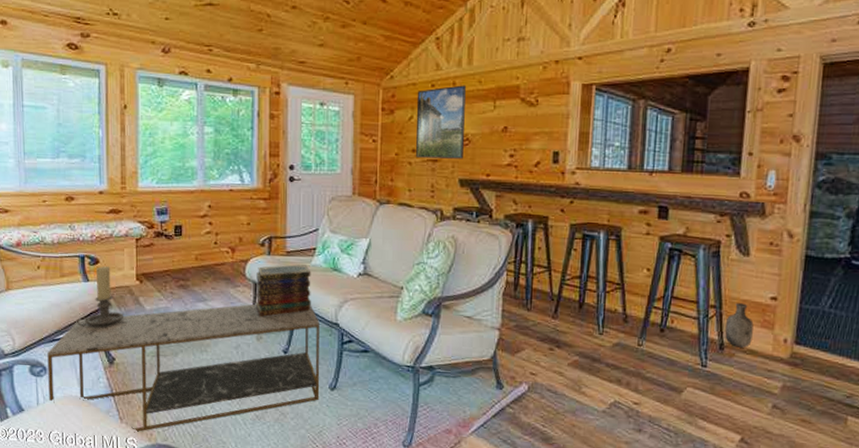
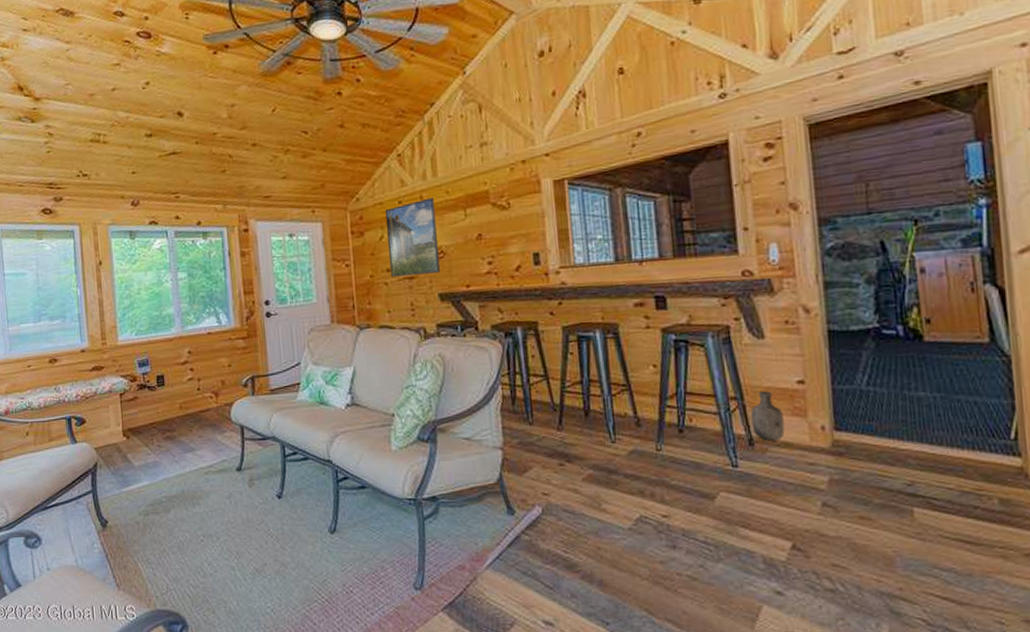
coffee table: present [47,303,319,433] -> none [40,443,319,600]
candle holder: present [77,266,124,327] -> none [68,425,114,490]
book stack: present [255,264,311,318] -> none [242,402,301,462]

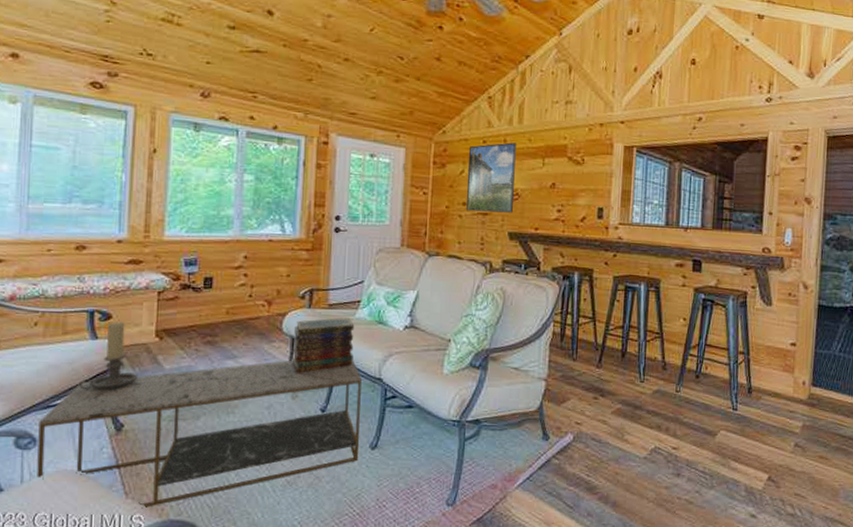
coffee table: none [40,443,319,600] -> present [37,359,362,509]
candle holder: none [68,425,114,490] -> present [79,322,139,390]
book stack: none [242,402,301,462] -> present [291,318,355,374]
vase: present [751,391,785,441] -> none [753,349,777,391]

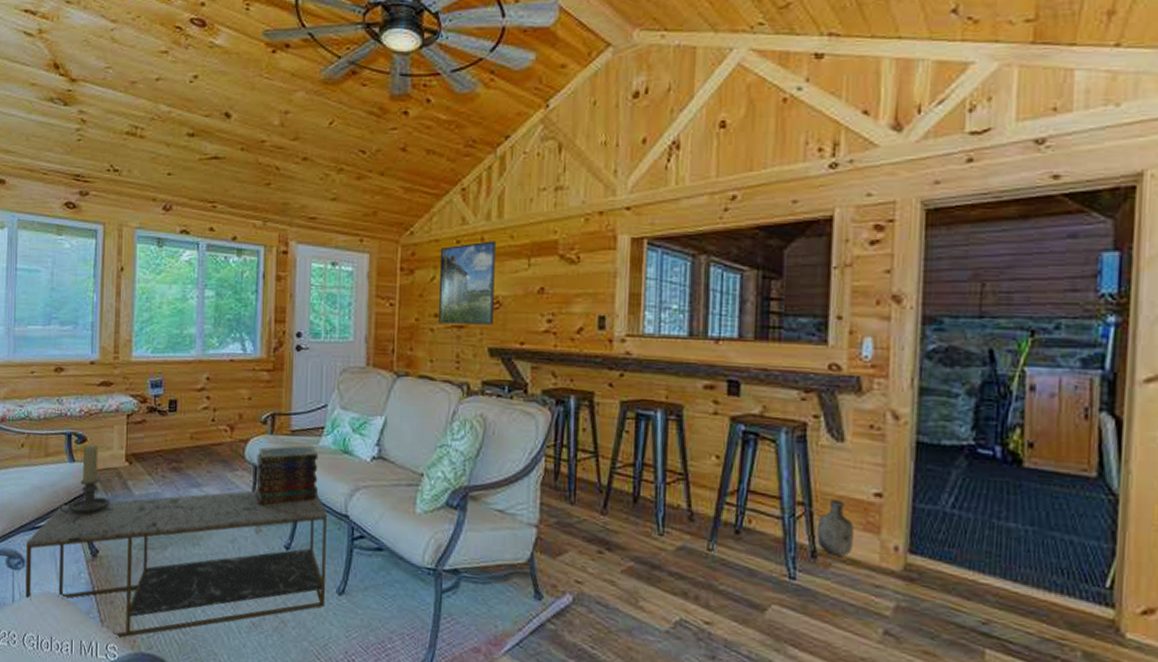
vase: none [753,349,777,391] -> present [818,500,854,556]

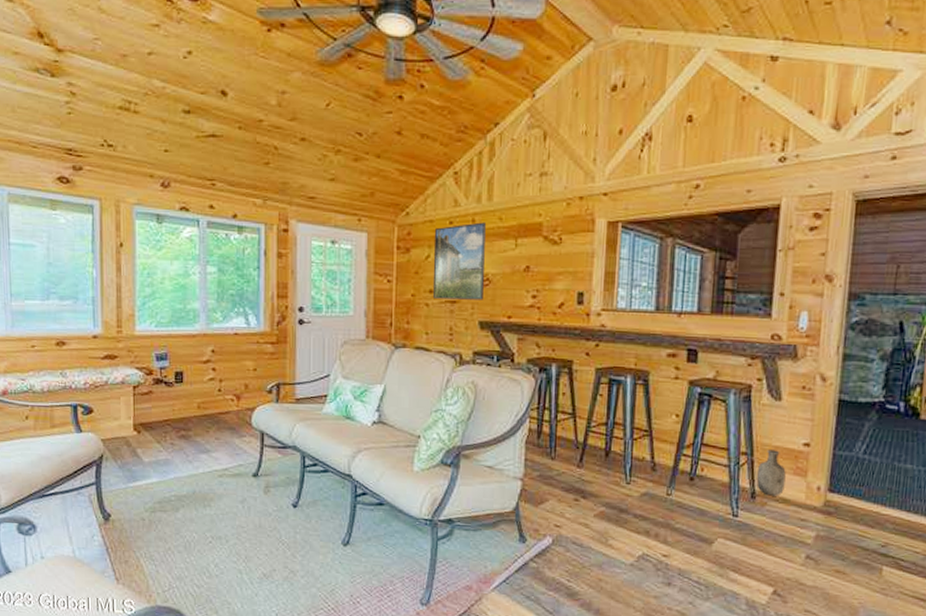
coffee table: present [25,490,327,639] -> none [36,454,331,594]
candle holder: present [60,445,111,514] -> none [69,416,121,481]
book stack: present [255,445,319,507] -> none [262,412,322,469]

